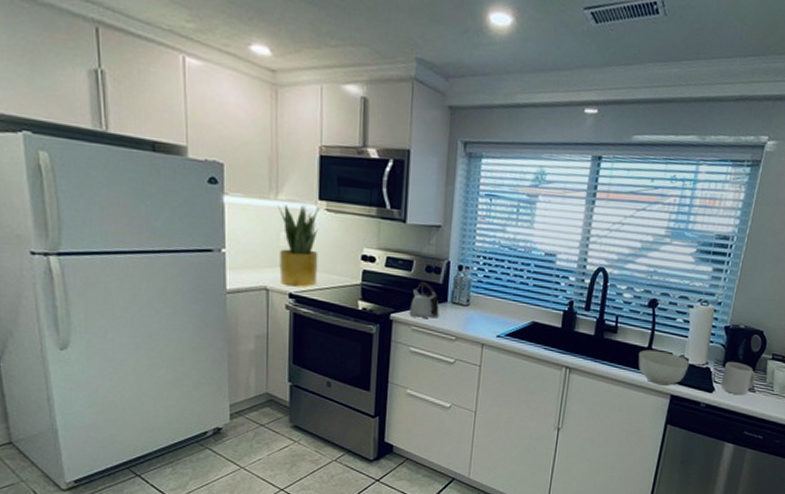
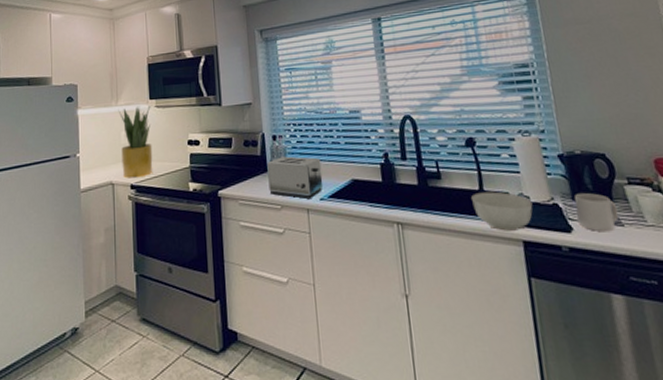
kettle: present [409,281,440,319] -> none [234,155,262,191]
toaster: none [446,288,505,335] -> present [267,156,324,200]

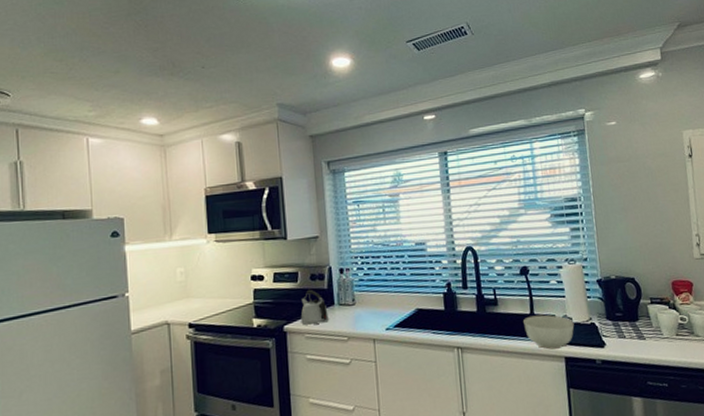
planter: present [118,106,153,178] -> none [172,241,214,317]
kettle: none [234,155,262,191] -> present [300,289,329,325]
toaster: present [267,156,324,200] -> none [334,288,389,330]
mug: present [574,192,619,233] -> none [608,312,642,346]

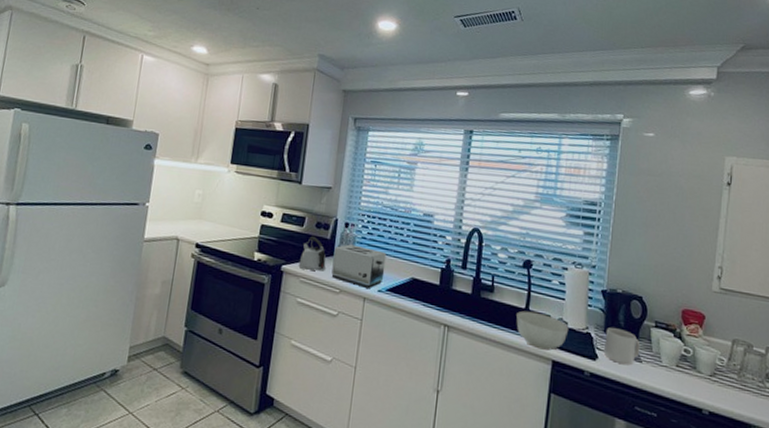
toaster: none [334,288,389,330] -> present [331,244,387,289]
mug: none [608,312,642,346] -> present [604,327,641,366]

